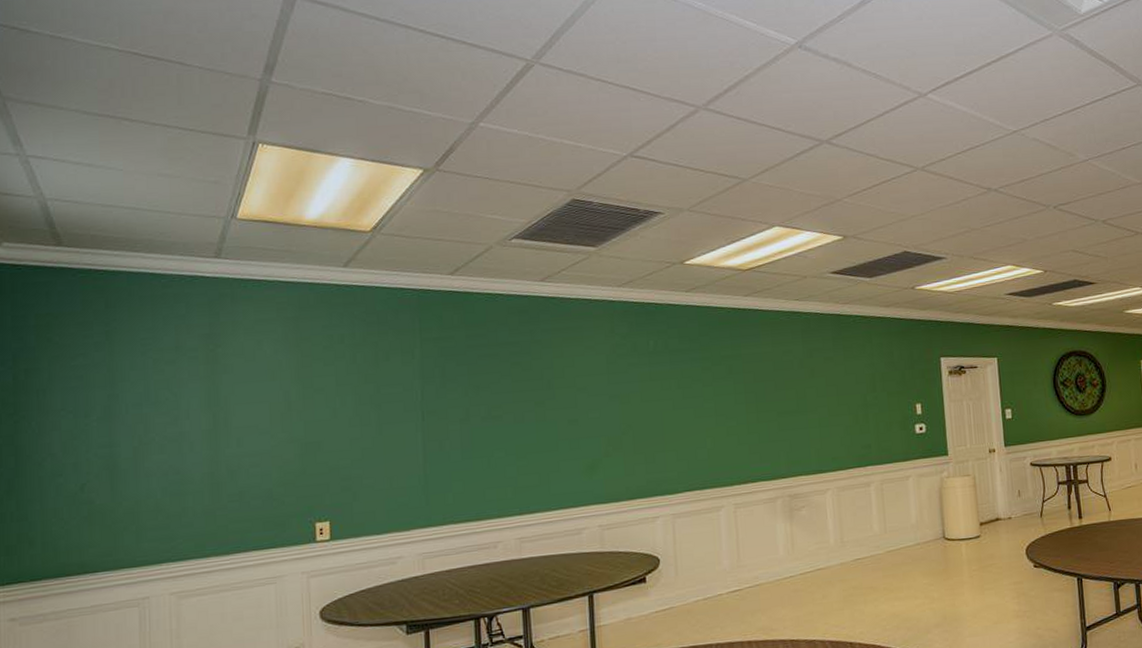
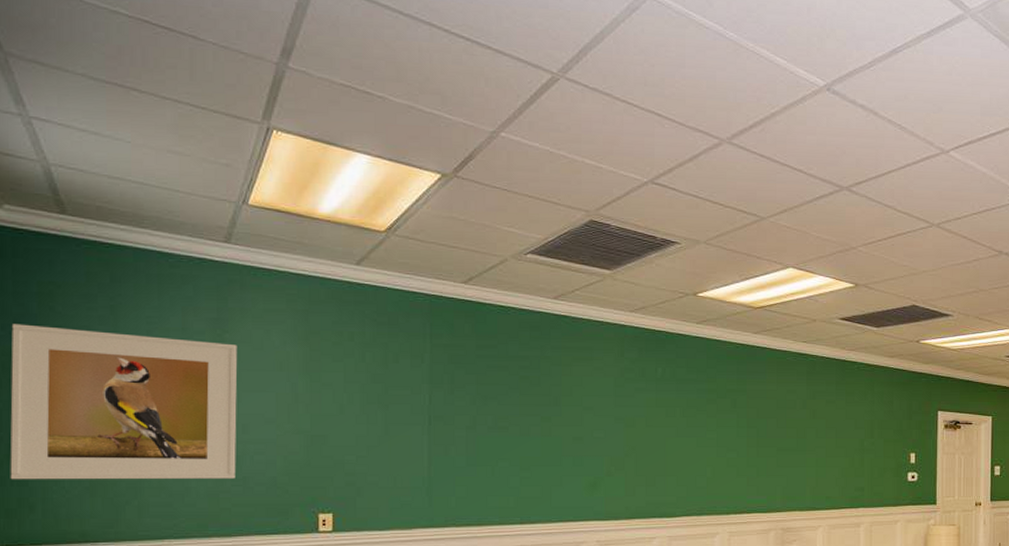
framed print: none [9,357,232,516] -> present [10,324,238,480]

